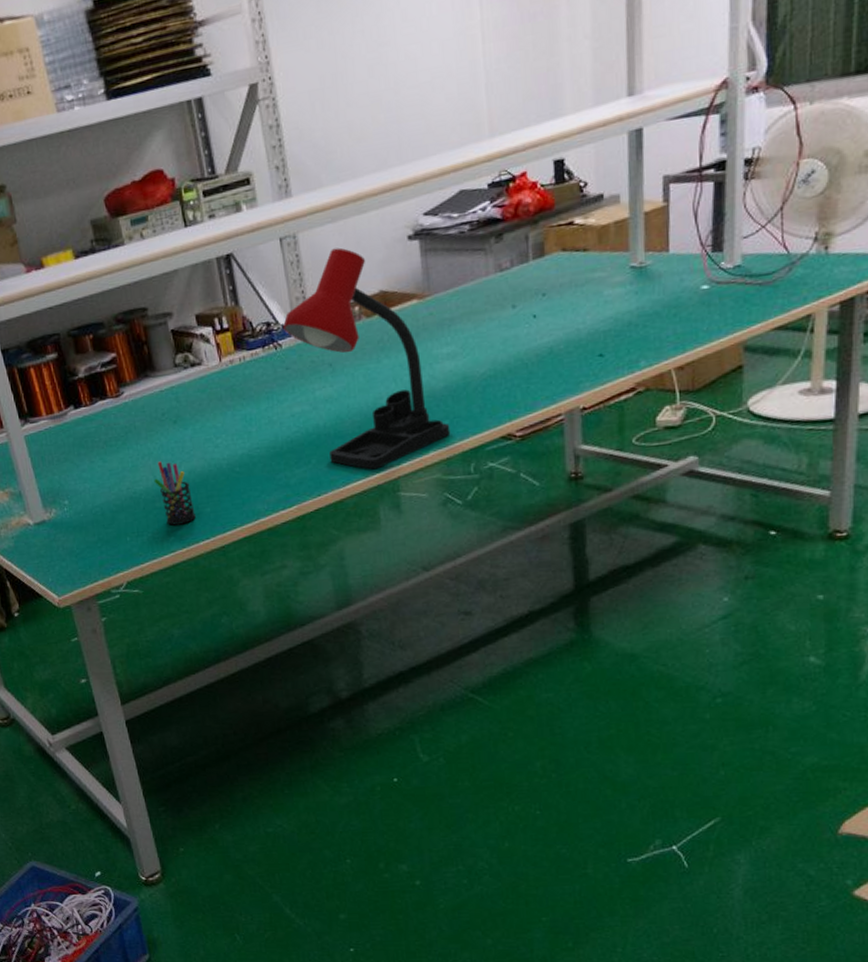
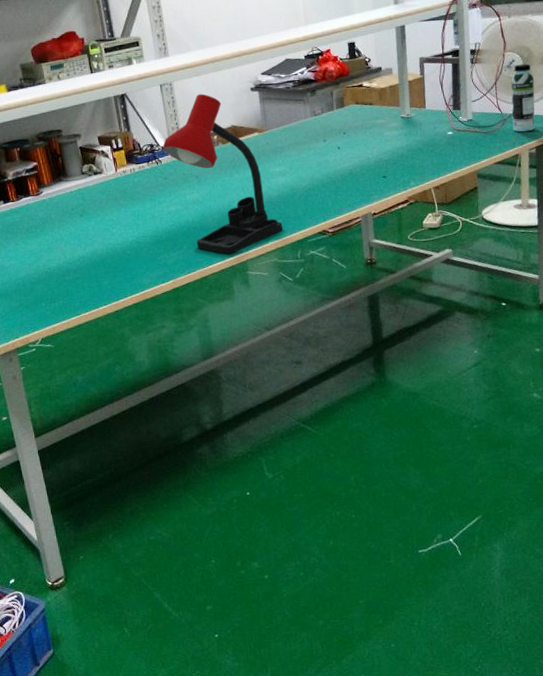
pen holder: present [154,461,196,526] -> none [64,245,96,294]
water bottle: none [804,174,845,281] -> present [511,63,535,133]

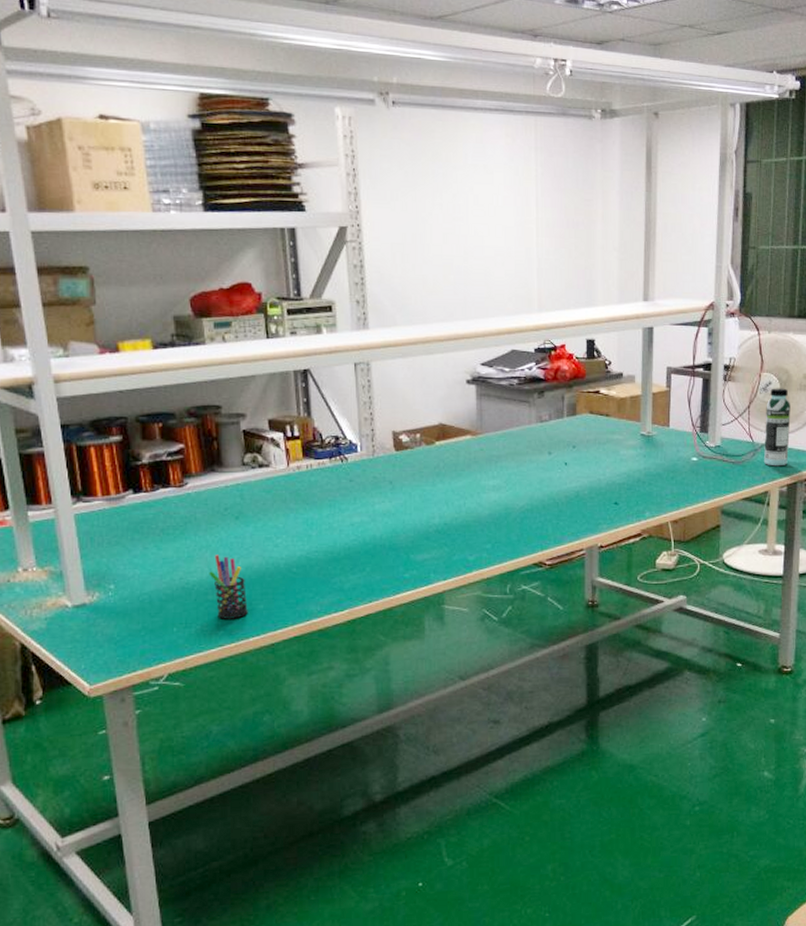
pen holder: none [64,245,96,294] -> present [209,555,248,619]
desk lamp: present [162,94,283,255] -> none [351,380,492,582]

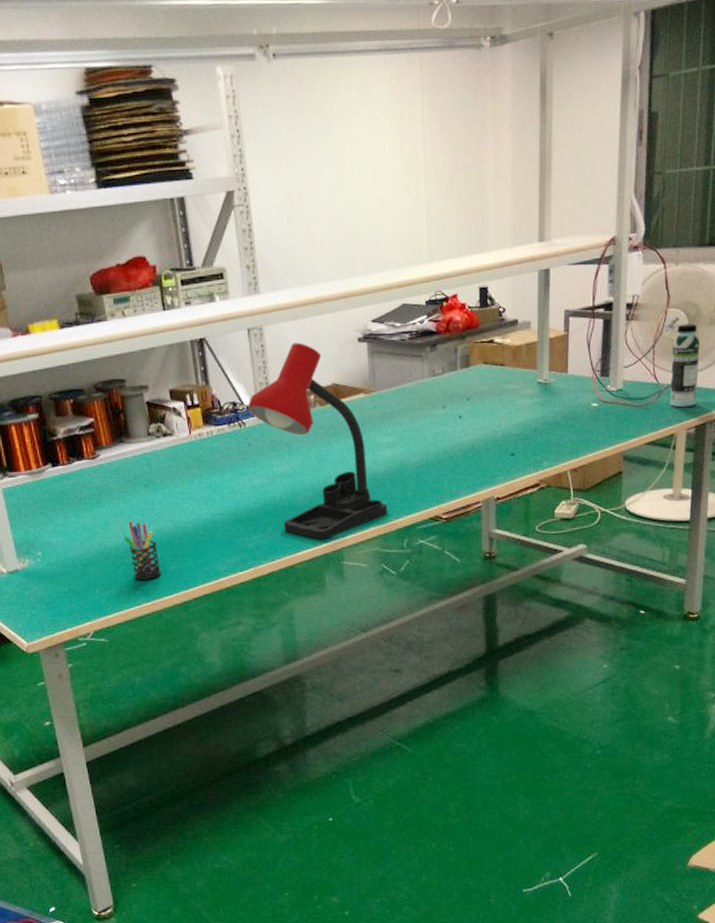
desk lamp: none [351,380,492,582] -> present [247,342,388,540]

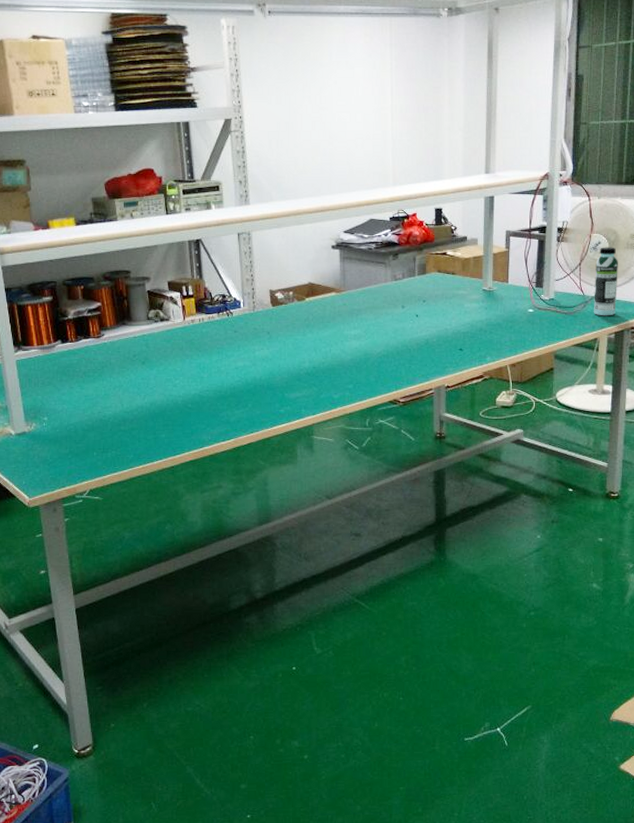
pen holder: present [124,521,161,581] -> none [121,393,153,446]
desk lamp: present [247,342,388,540] -> none [235,247,353,417]

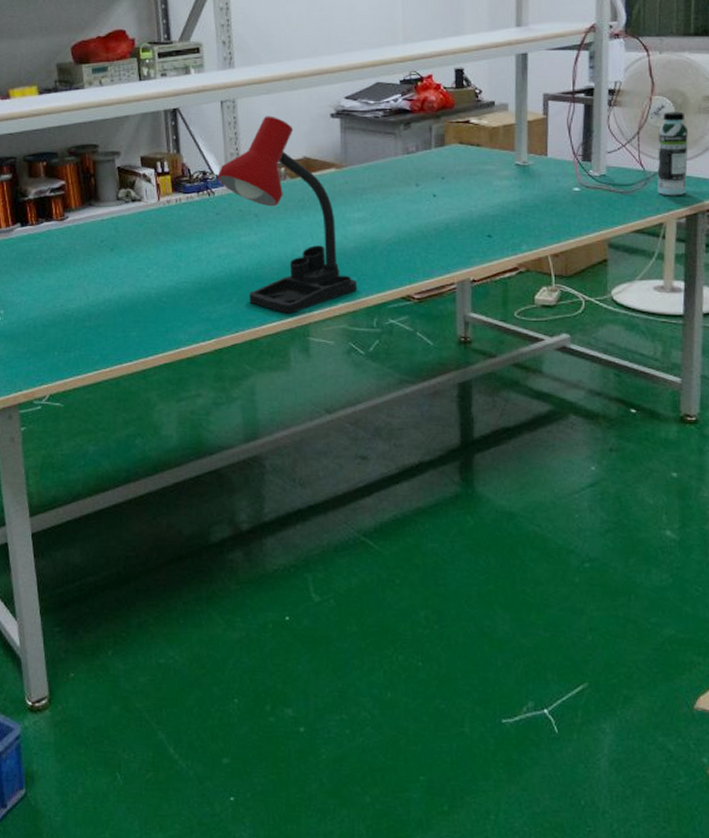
desk lamp: none [235,247,353,417] -> present [217,116,358,314]

